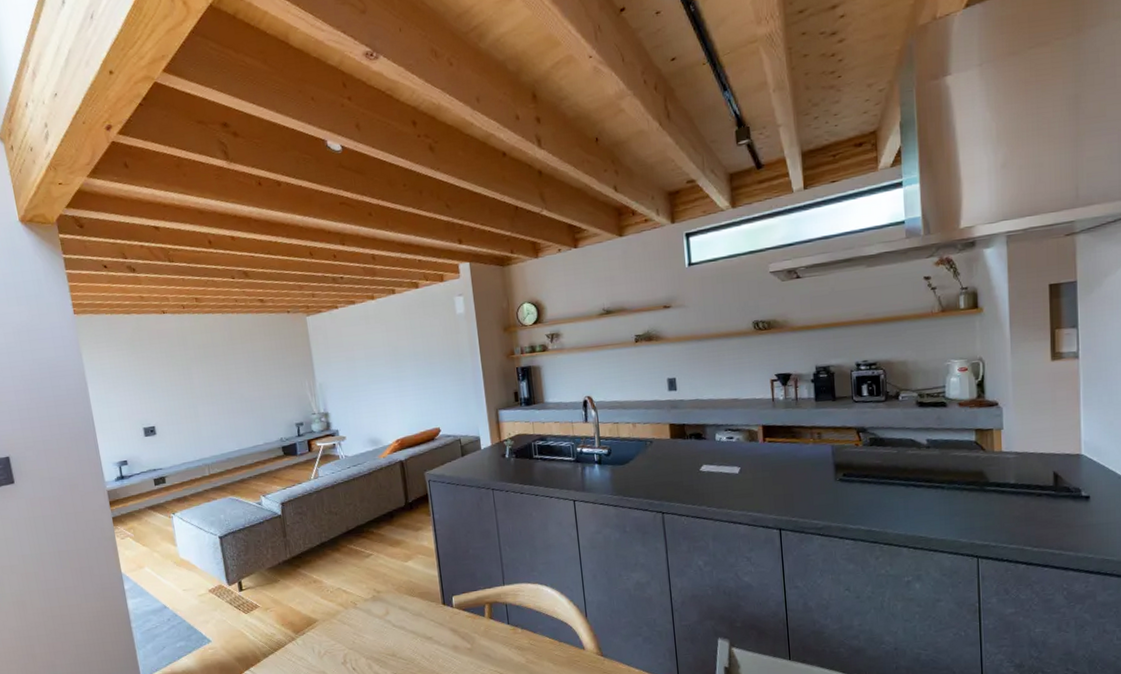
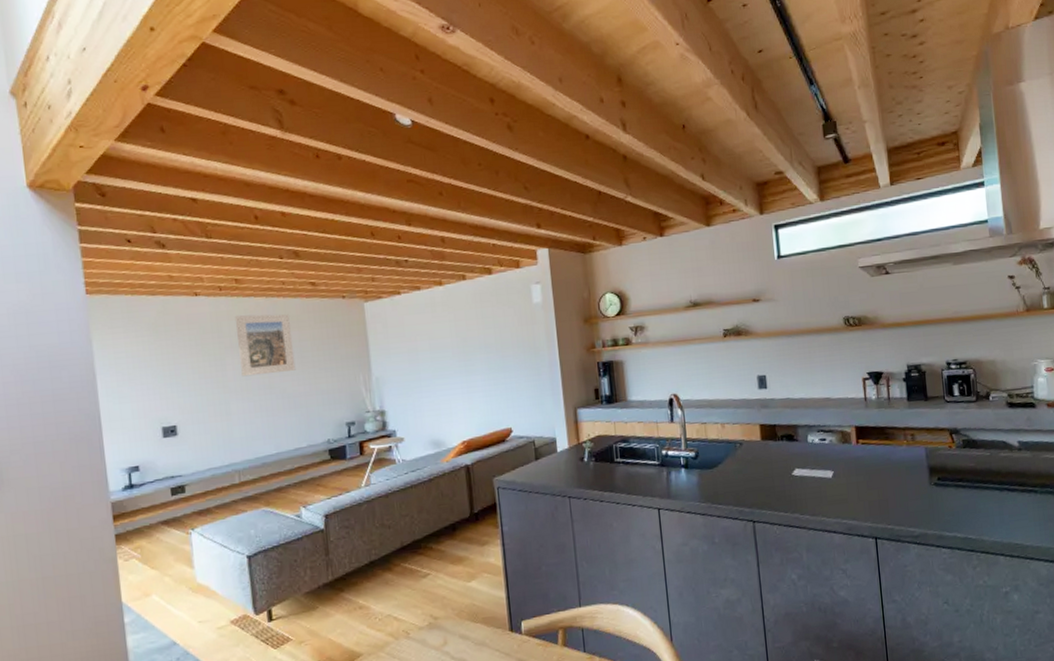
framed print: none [196,328,251,384] -> present [234,314,296,377]

